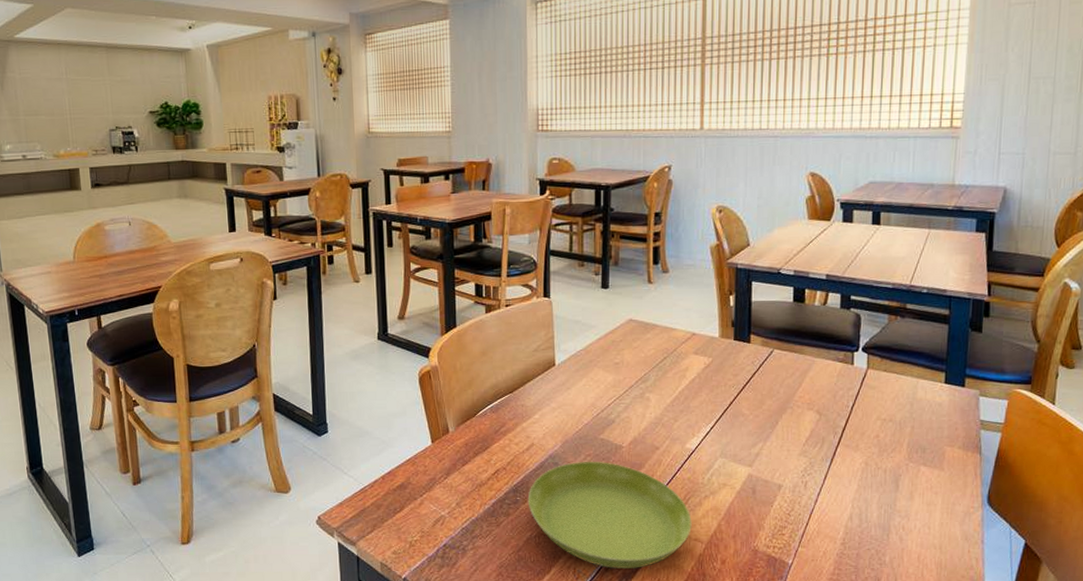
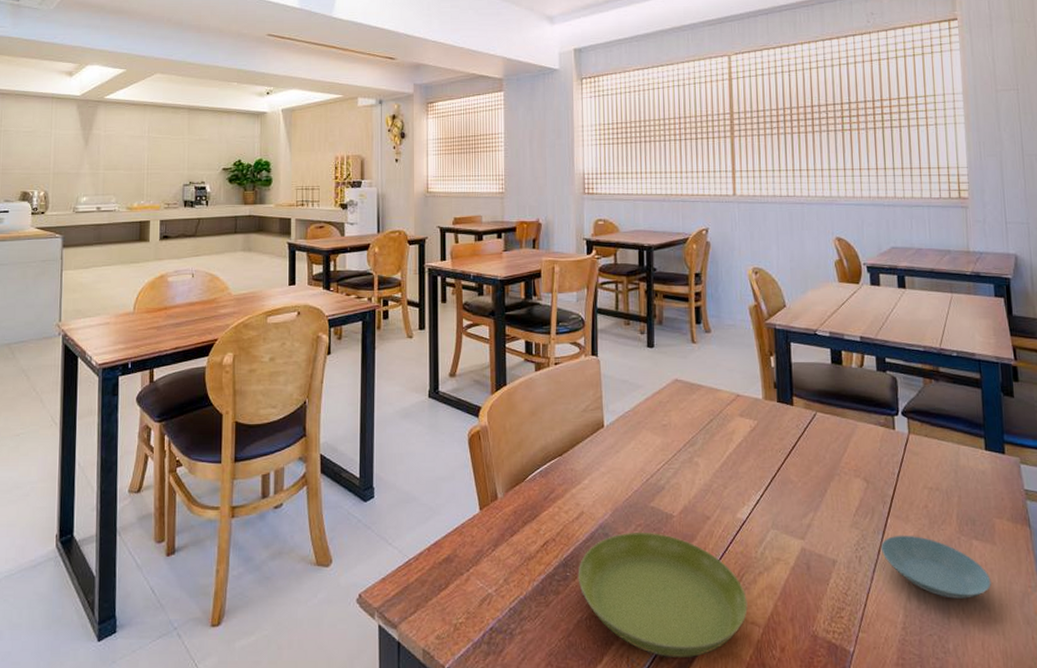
saucer: none [827,462,935,518] -> present [880,535,991,599]

